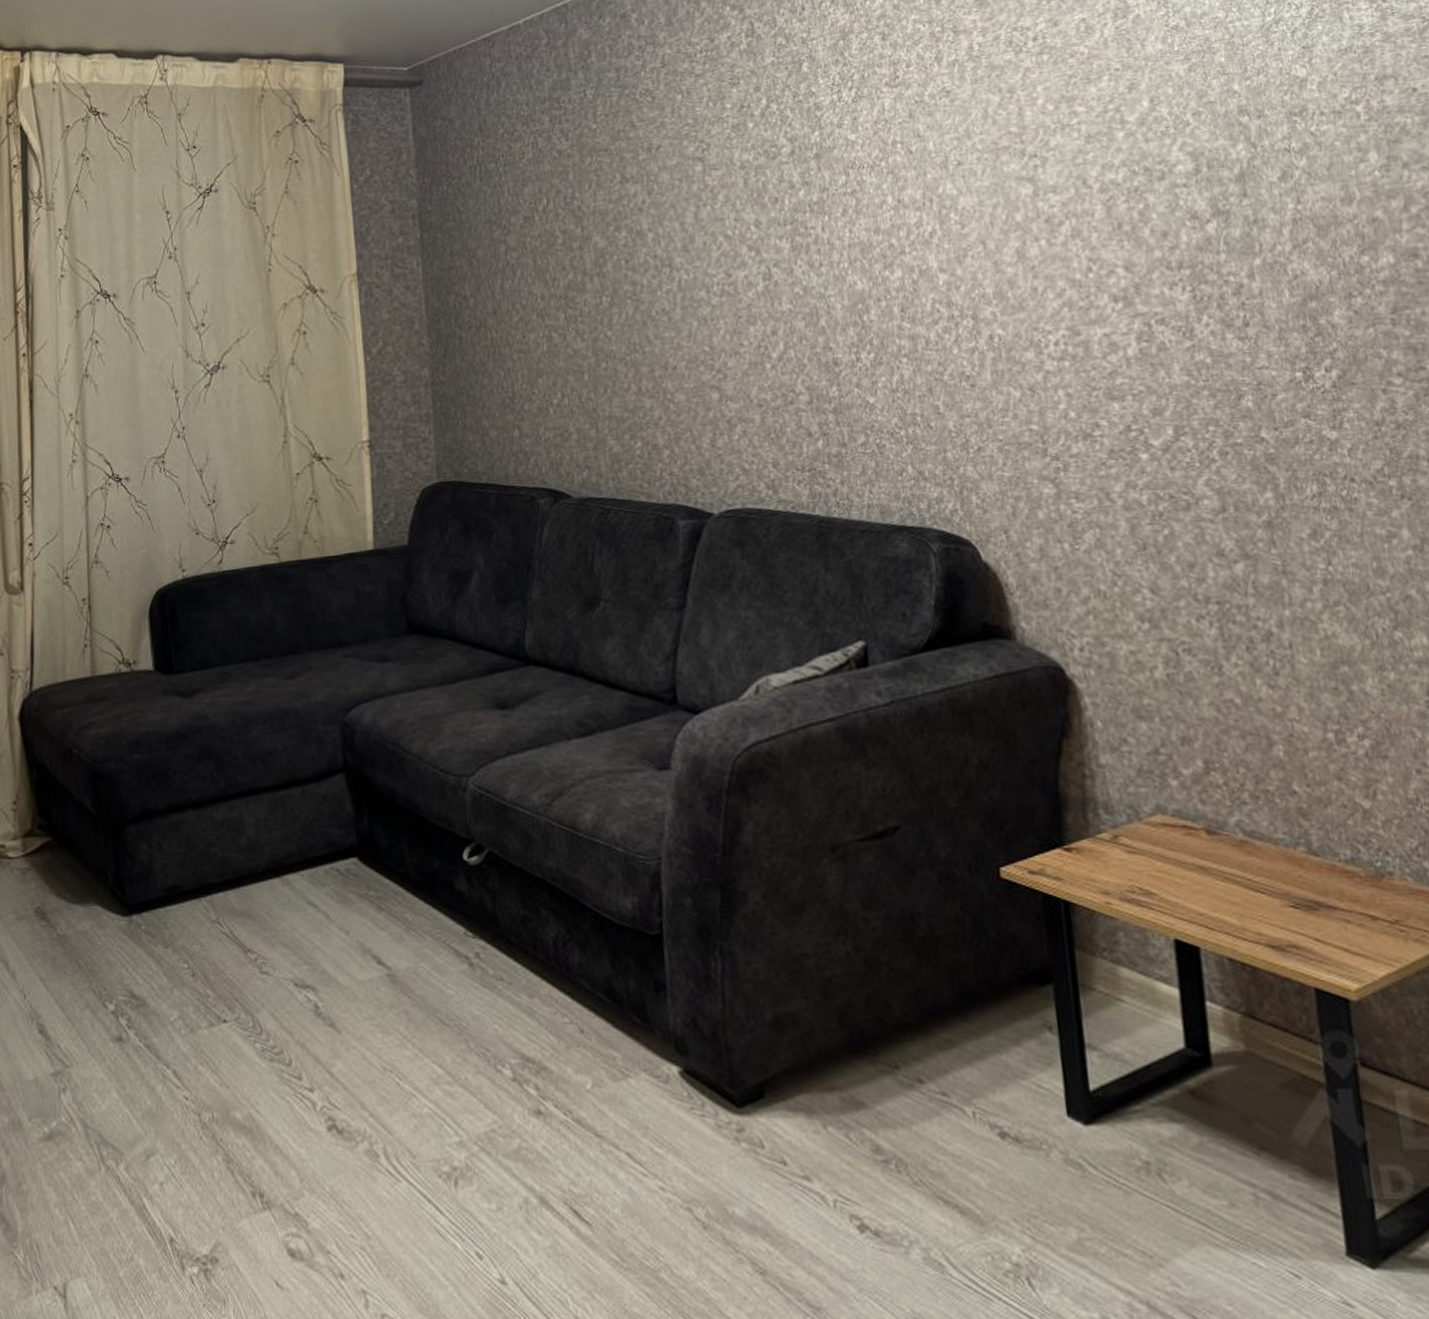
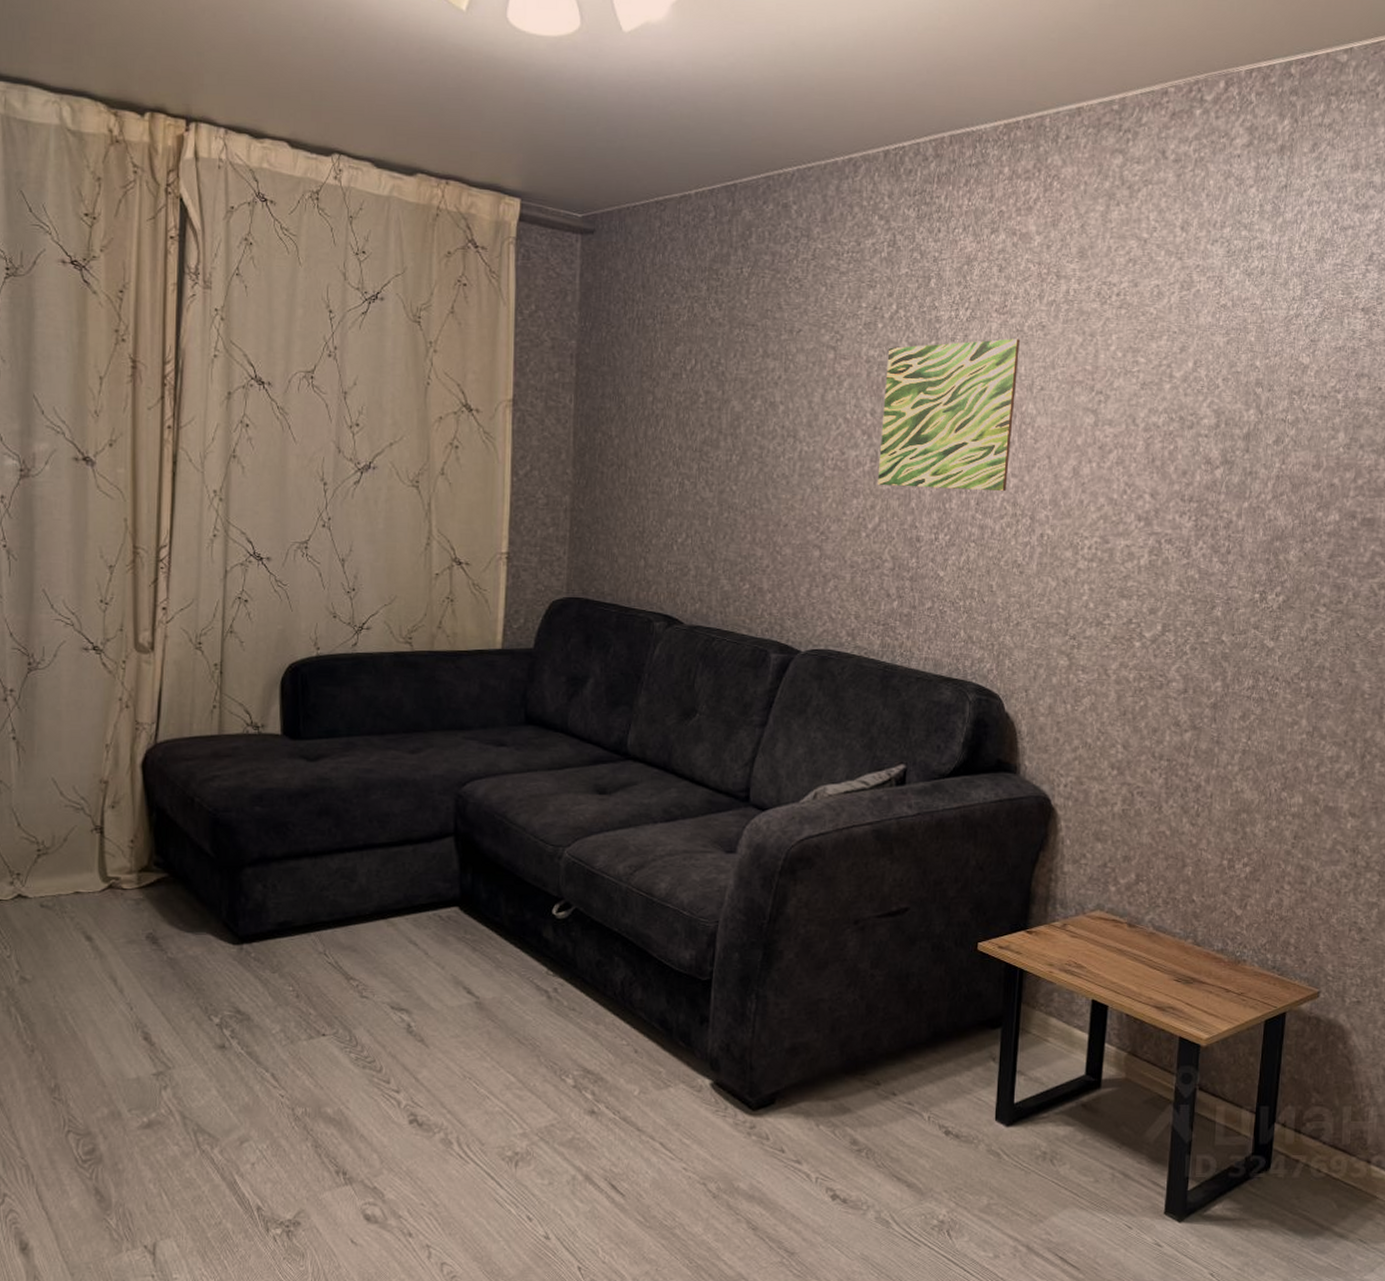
wall art: none [765,111,936,307] -> present [877,338,1021,491]

